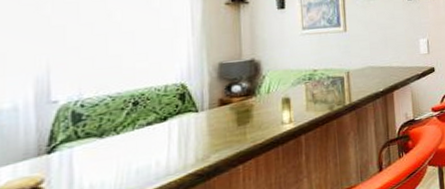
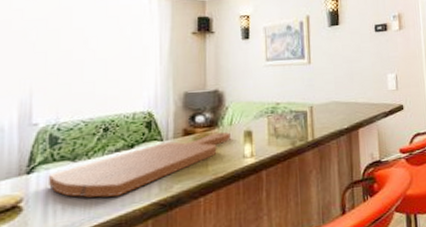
cutting board: none [72,100,268,174] -> present [47,132,231,198]

